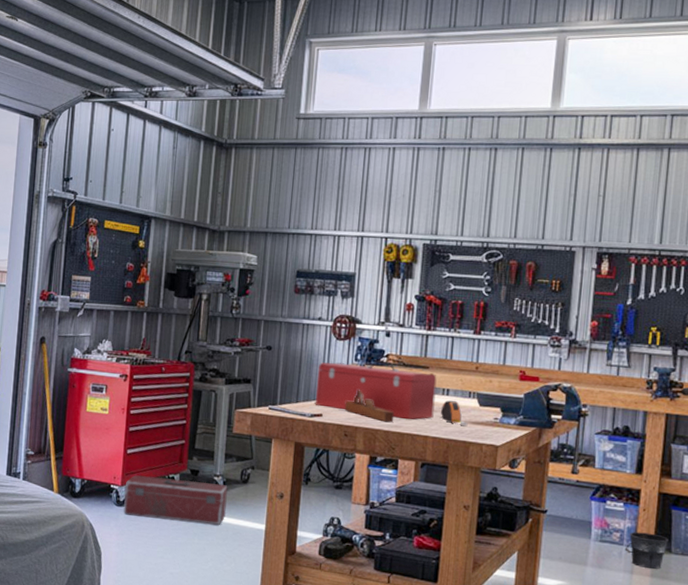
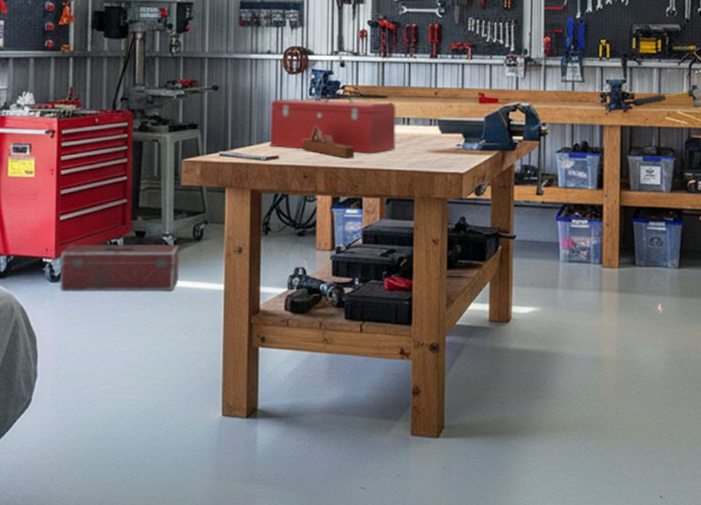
tape measure: present [439,400,468,426] -> none [402,130,431,155]
bucket: present [624,531,669,569] -> none [592,248,633,284]

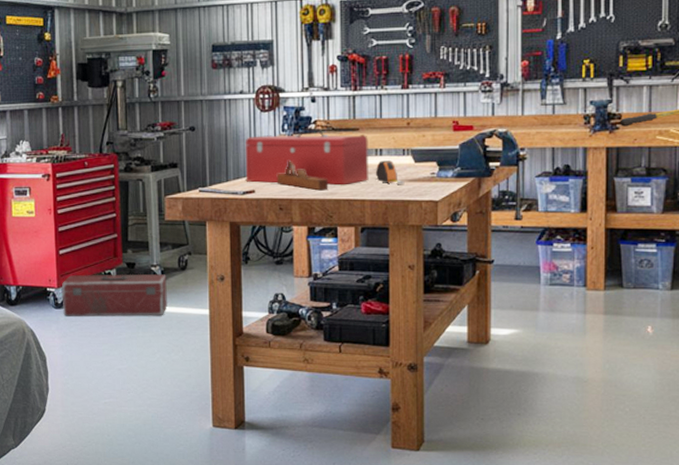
tape measure: none [402,130,431,155] -> present [375,160,405,184]

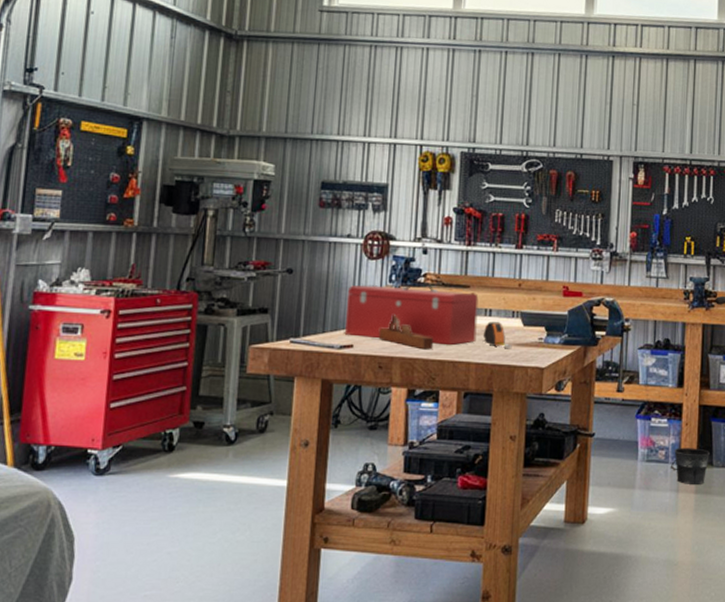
toolbox: present [62,274,167,316] -> none [105,434,241,487]
bucket: none [575,270,620,306] -> present [670,447,711,484]

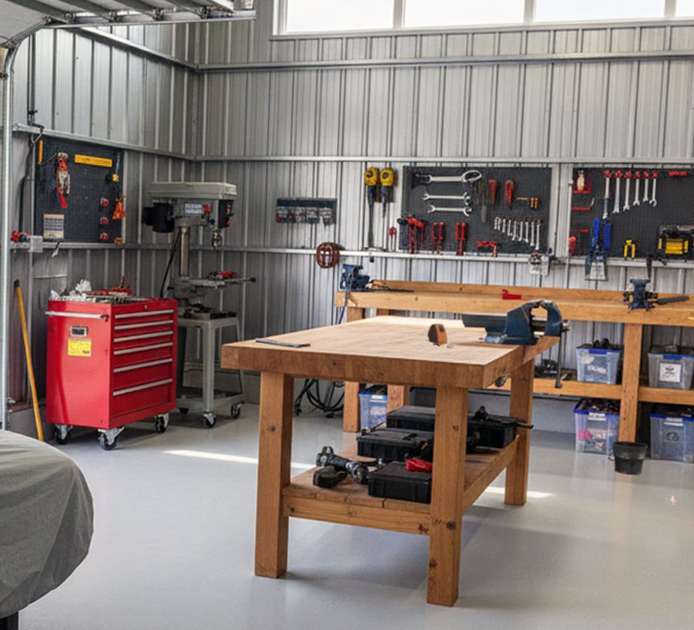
toolbox: present [344,281,479,346] -> none [302,287,422,345]
hand plane: present [378,315,434,350] -> none [332,317,382,349]

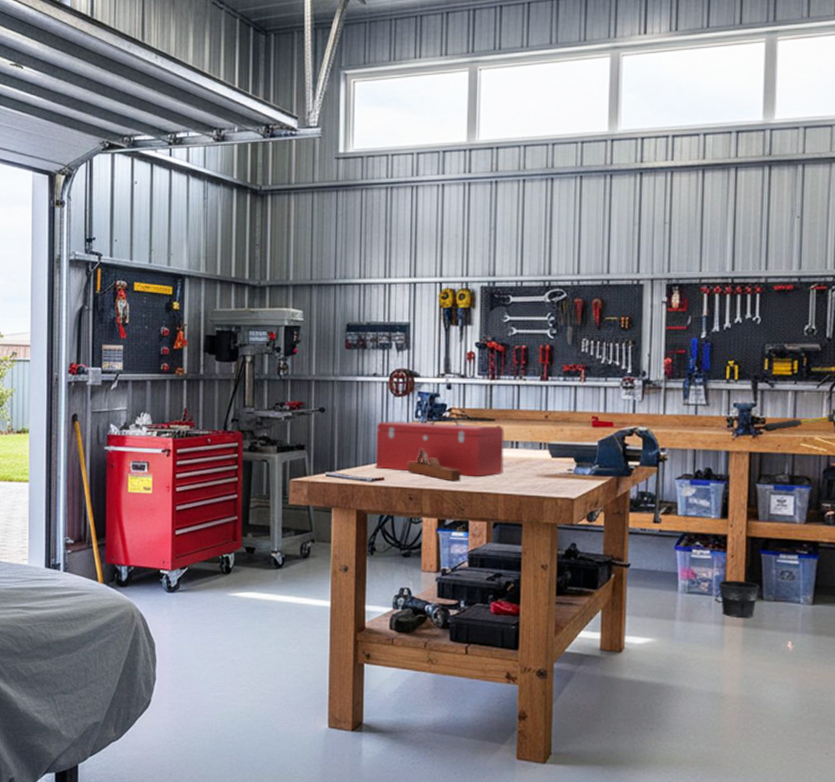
toolbox: none [302,287,422,345] -> present [375,416,504,478]
hand plane: none [332,317,382,349] -> present [407,449,461,482]
tape measure: present [426,323,454,347] -> none [510,454,541,479]

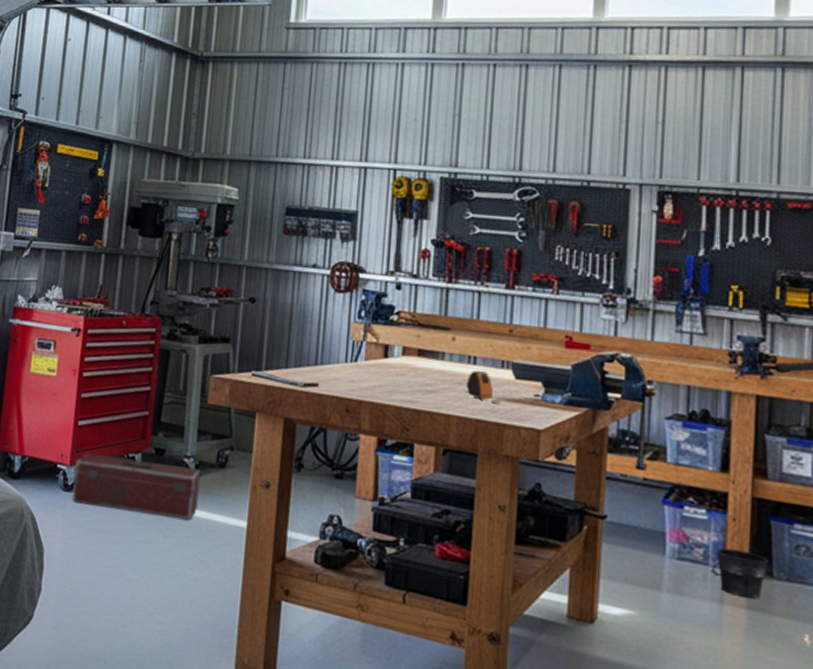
toolbox: none [176,557,287,605] -> present [72,453,201,520]
toolbox: present [375,416,504,478] -> none [308,318,461,394]
hand plane: present [407,449,461,482] -> none [345,354,408,397]
tape measure: none [510,454,541,479] -> present [465,370,501,403]

